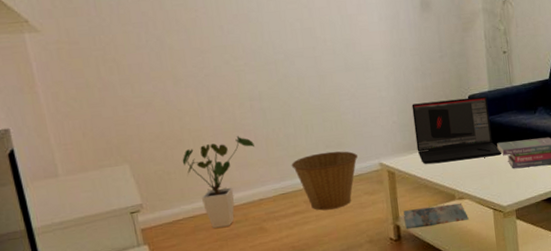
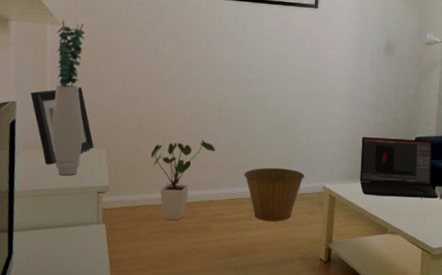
picture frame: none [24,100,115,192] -> present [30,87,94,164]
vase: none [38,26,103,202] -> present [52,20,85,176]
magazine: present [403,203,469,229] -> none [336,235,397,256]

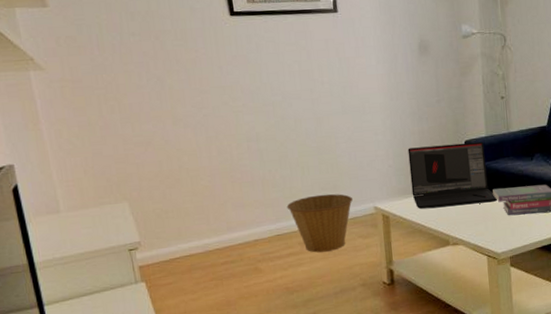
picture frame: present [30,87,94,164] -> none [28,138,115,228]
vase: present [52,20,85,176] -> none [42,64,103,238]
house plant: present [151,140,215,220] -> none [180,176,251,267]

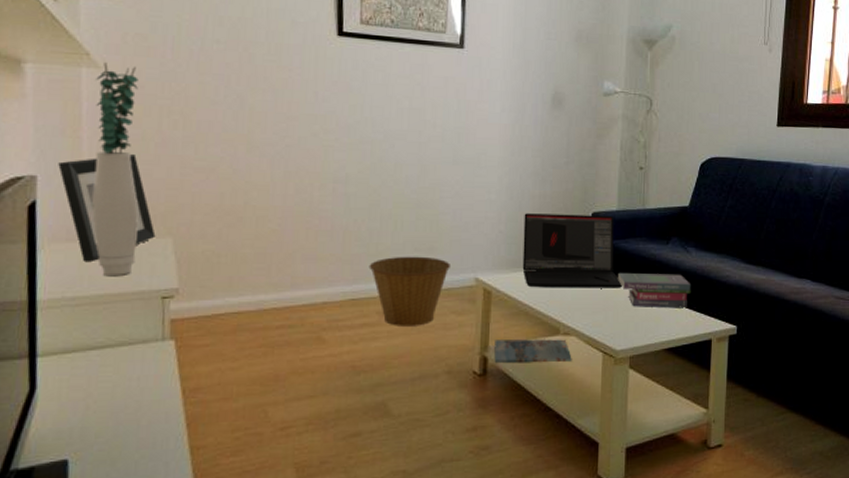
picture frame: none [28,138,115,228] -> present [58,154,156,261]
vase: none [42,64,103,238] -> present [92,62,139,277]
magazine: none [397,248,462,273] -> present [494,339,572,363]

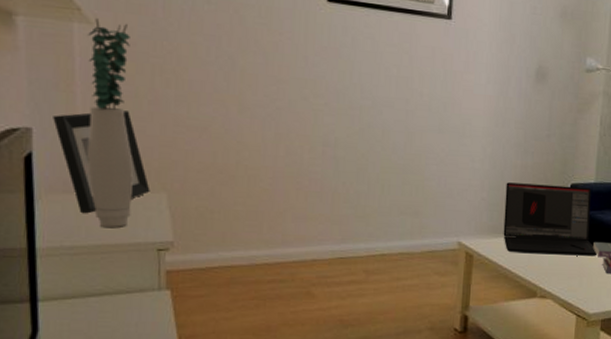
basket: present [369,256,450,326] -> none [356,218,434,285]
magazine: present [494,339,572,363] -> none [474,300,547,323]

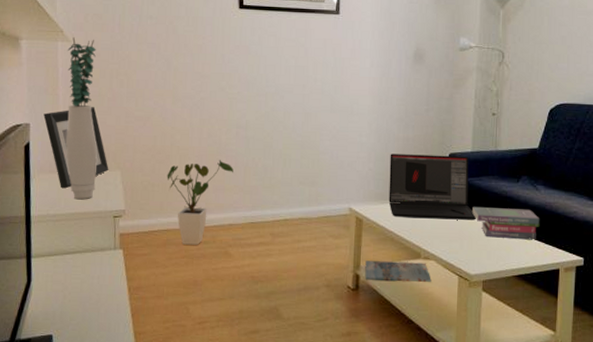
house plant: none [230,183,318,284] -> present [167,160,233,245]
magazine: none [474,300,547,323] -> present [365,261,431,283]

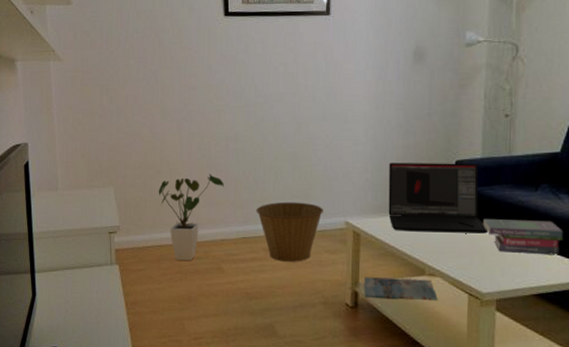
picture frame: present [43,107,109,188] -> none [40,124,103,205]
vase: present [66,37,97,200] -> none [59,56,91,217]
basket: none [264,188,329,246] -> present [256,202,323,262]

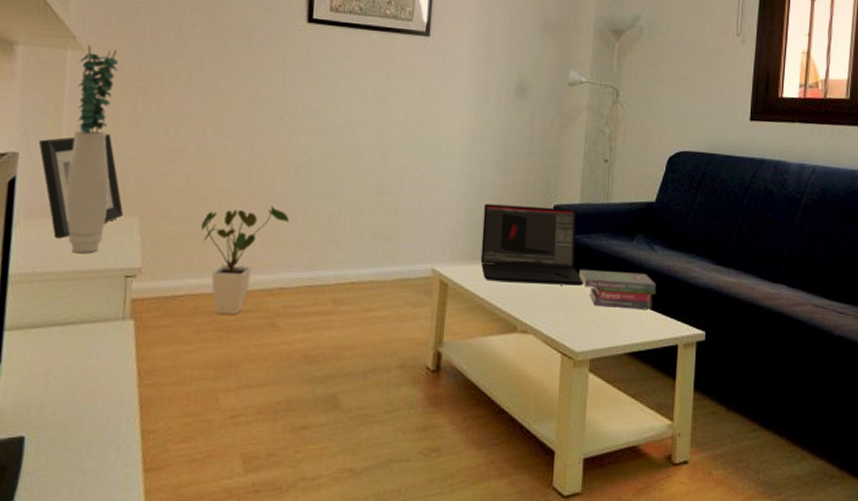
picture frame: none [40,124,103,205] -> present [38,134,124,238]
vase: none [59,56,91,217] -> present [65,45,119,254]
basket: present [256,202,323,262] -> none [326,243,407,317]
magazine: present [364,277,438,302] -> none [448,335,529,363]

